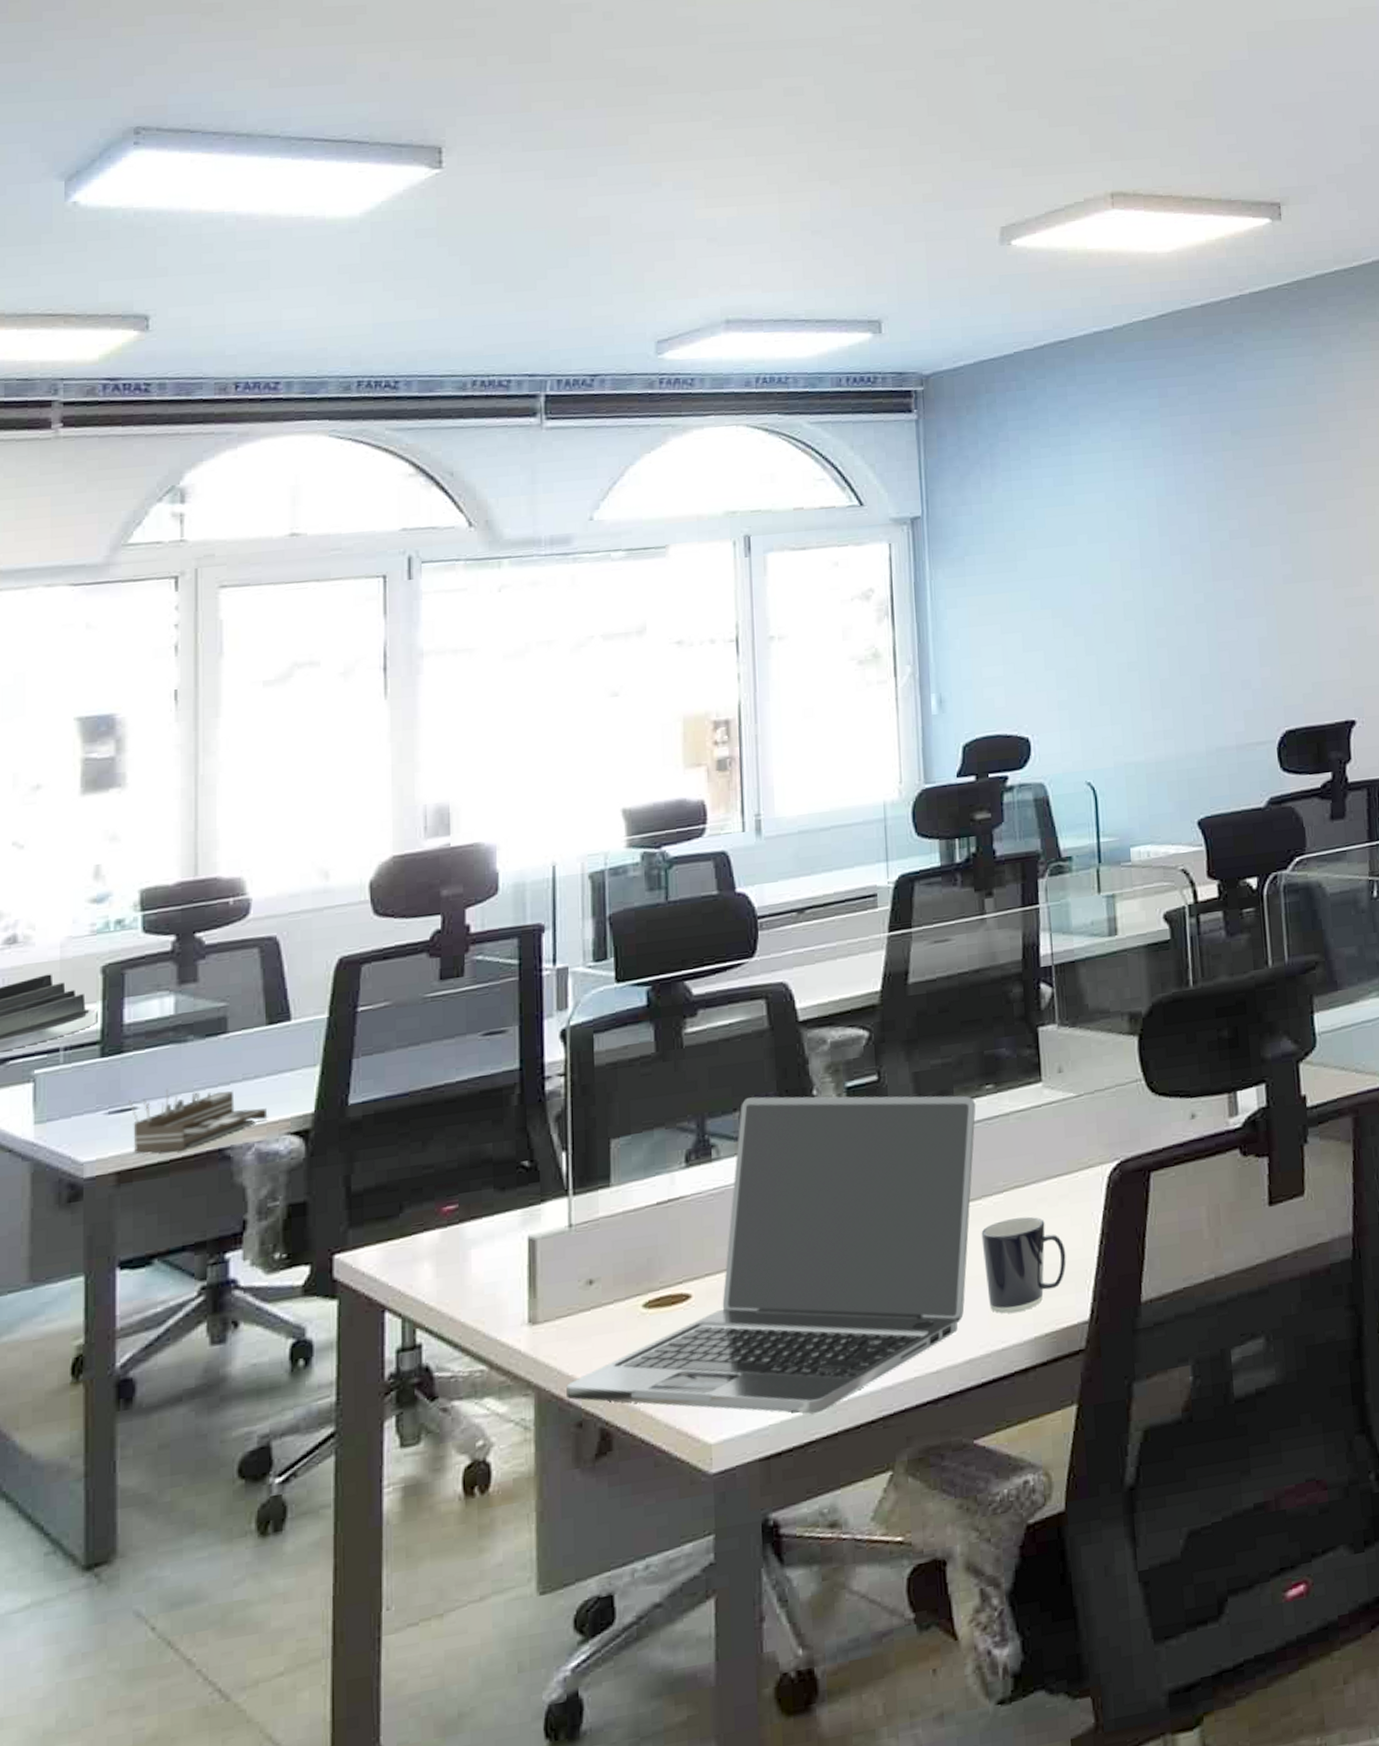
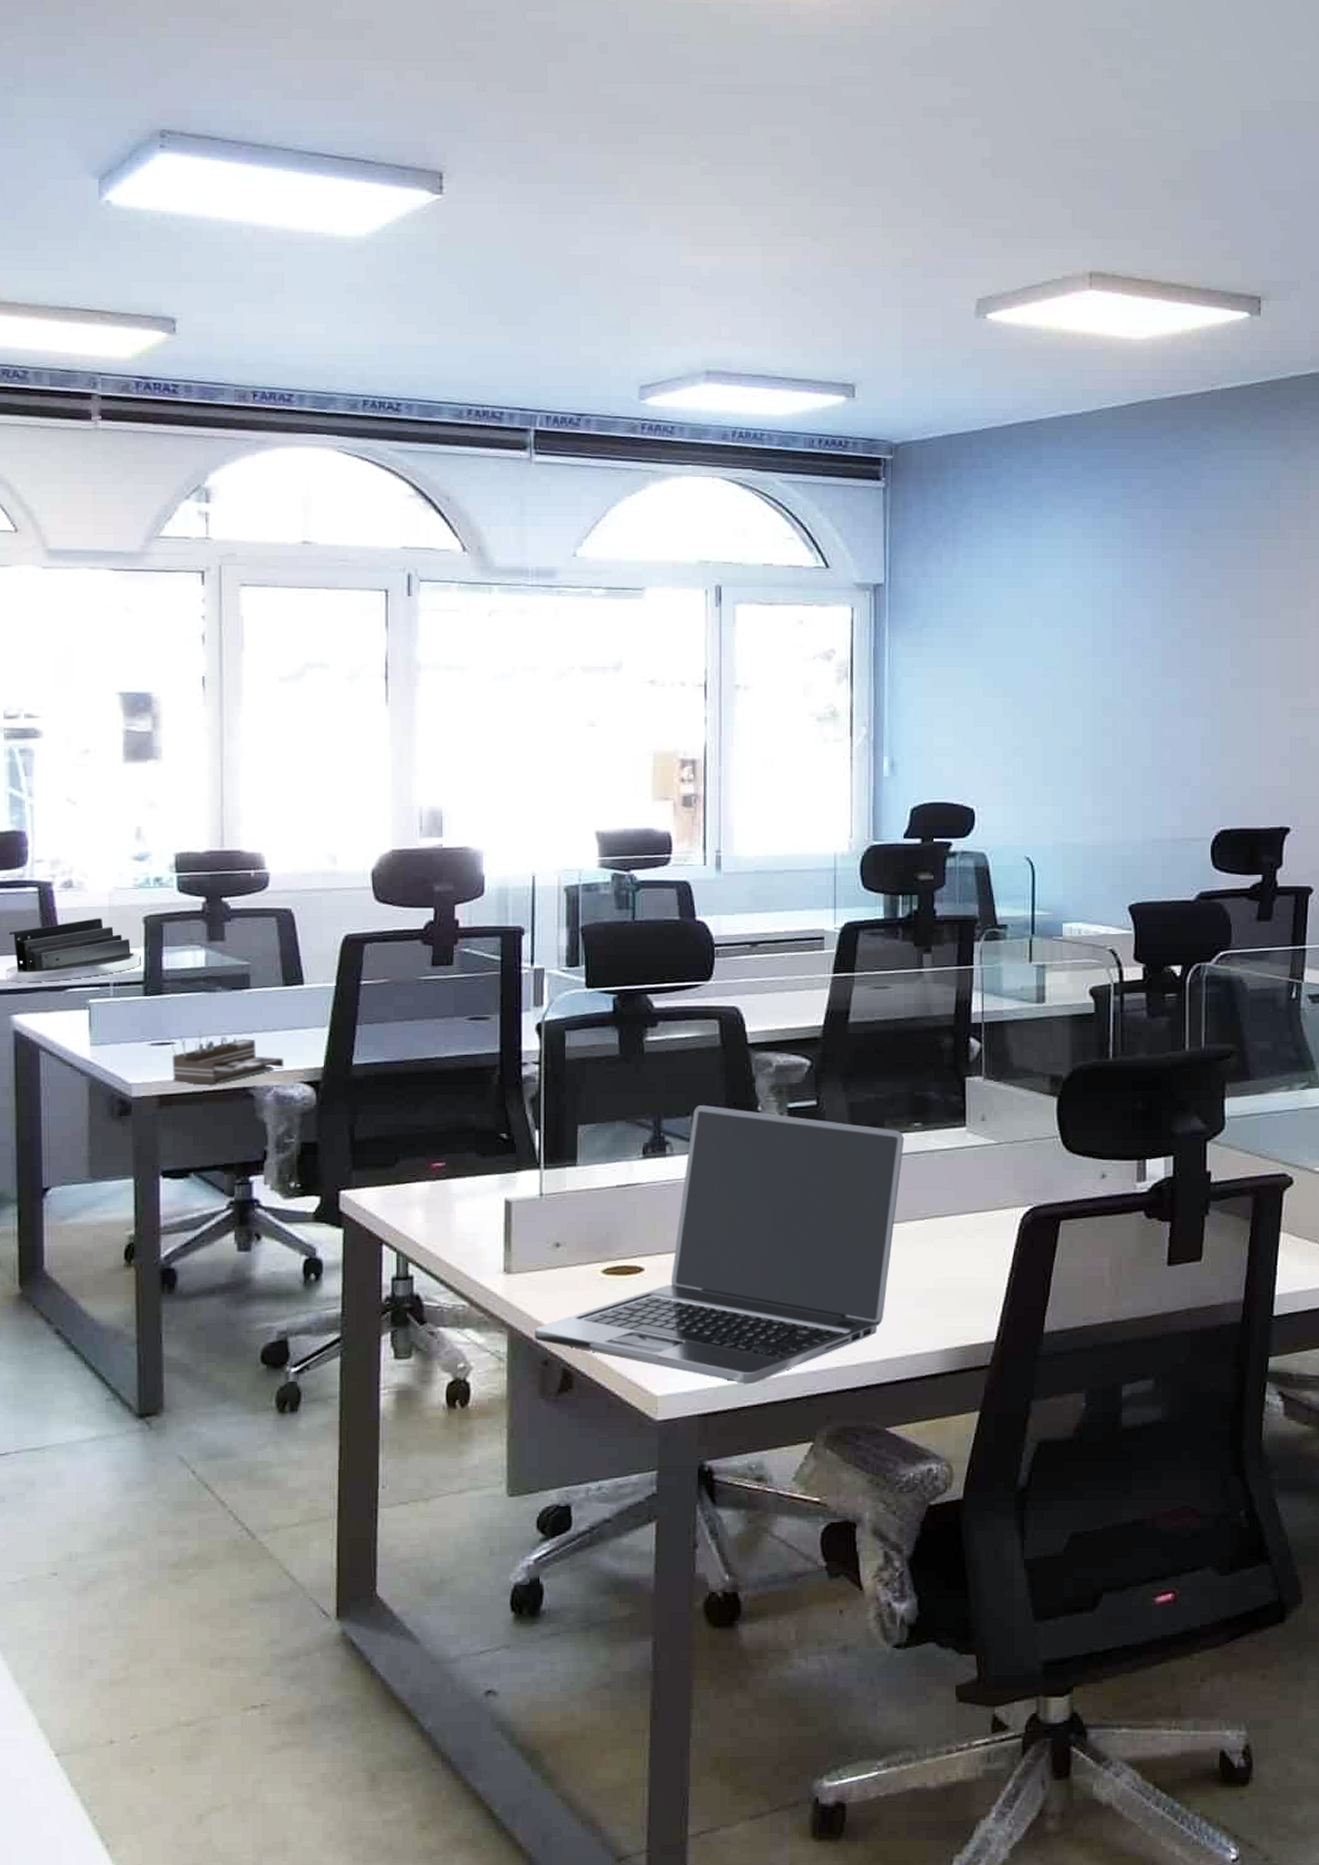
mug: present [981,1216,1067,1314] -> none [903,1244,978,1324]

